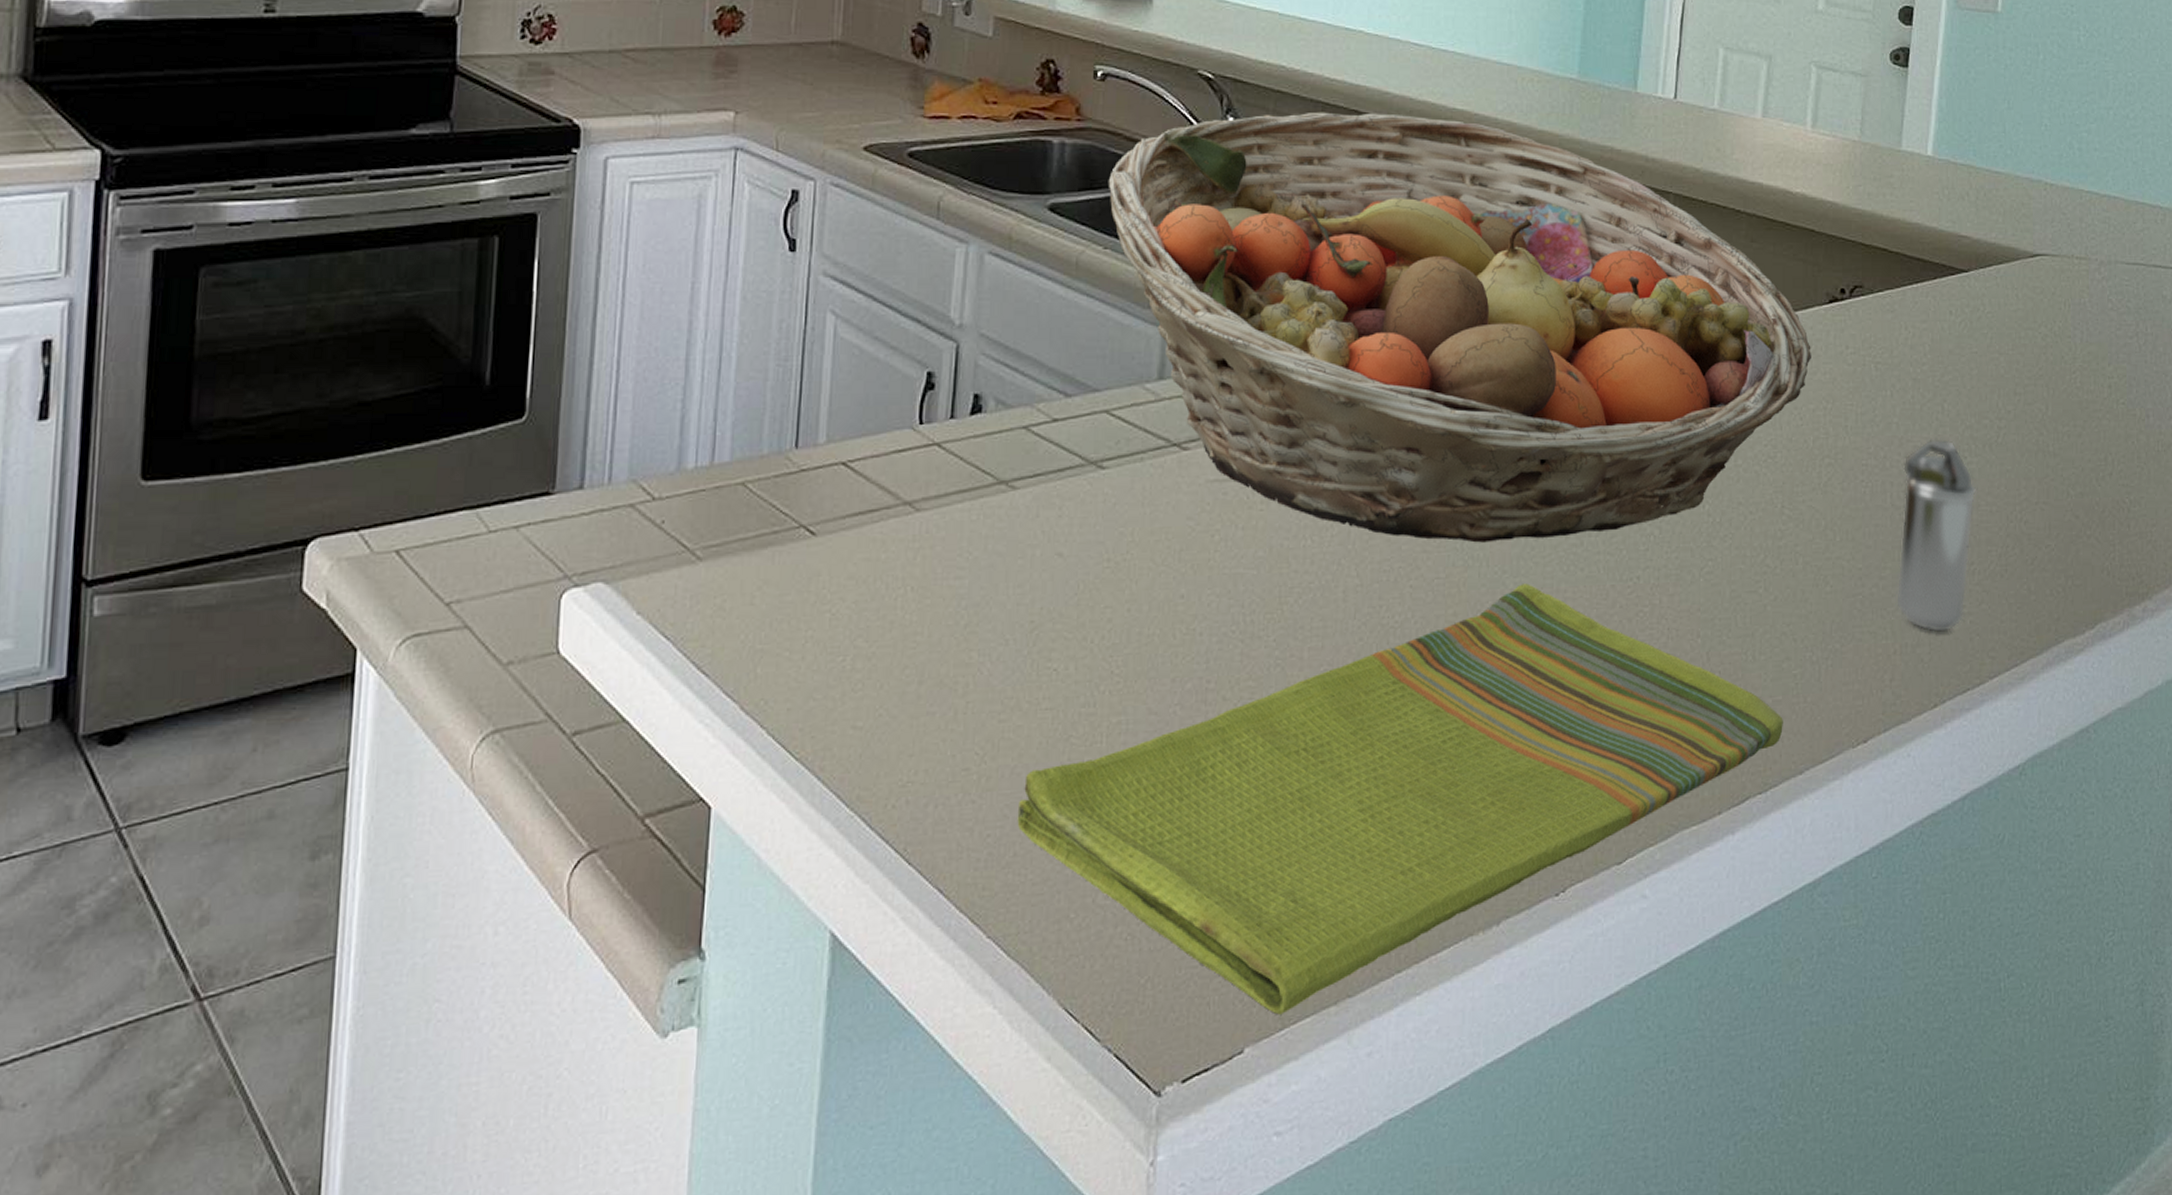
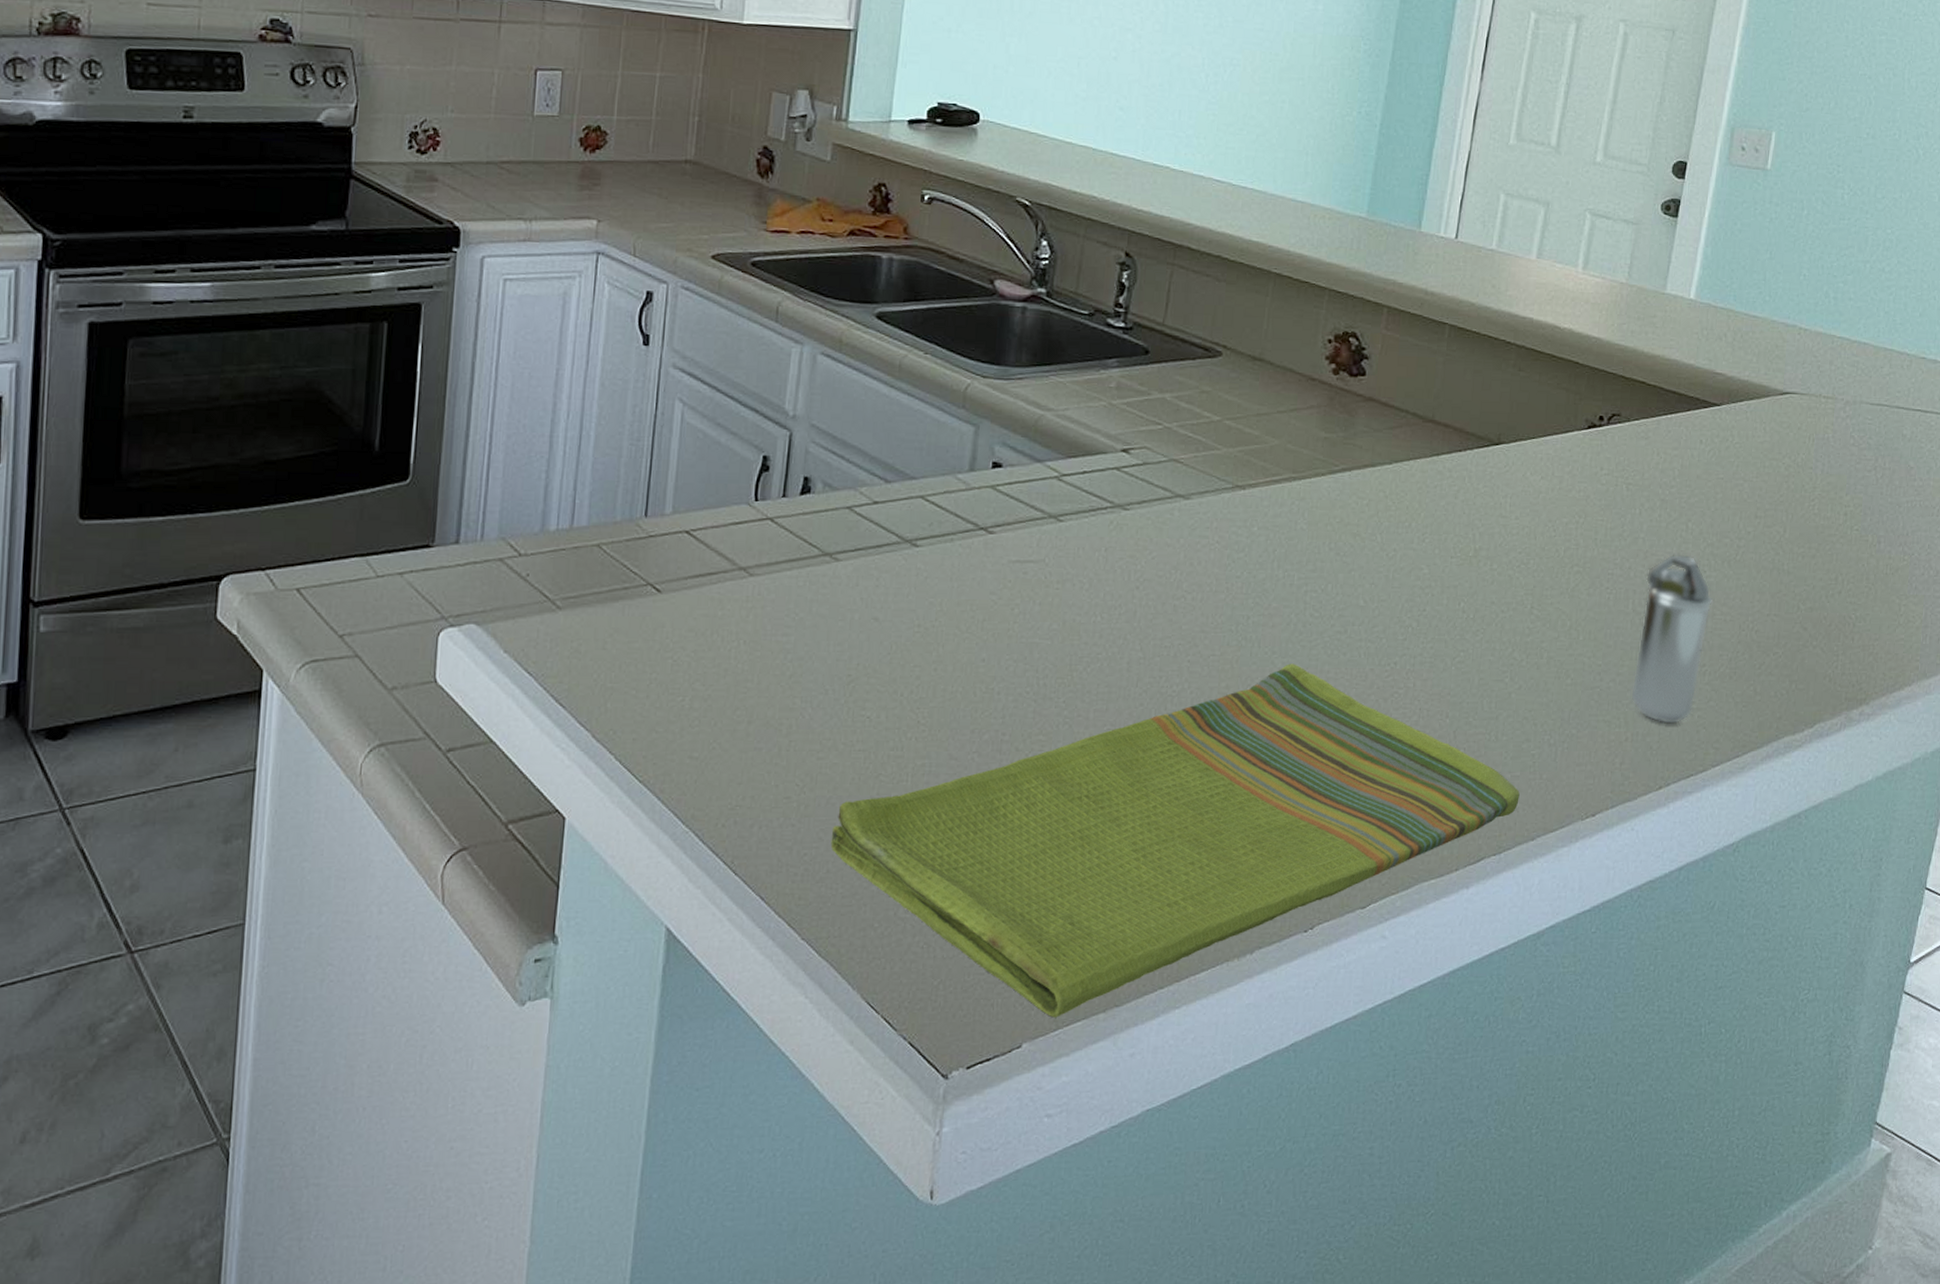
fruit basket: present [1108,112,1811,543] -> none [930,239,1568,626]

